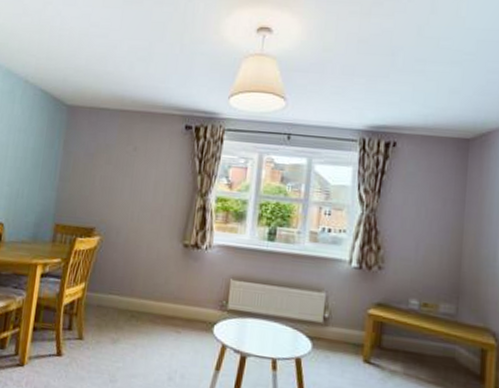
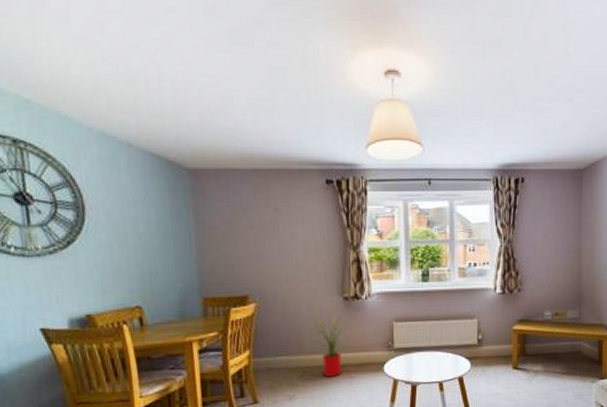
house plant: none [141,258,186,328] -> present [307,311,353,378]

